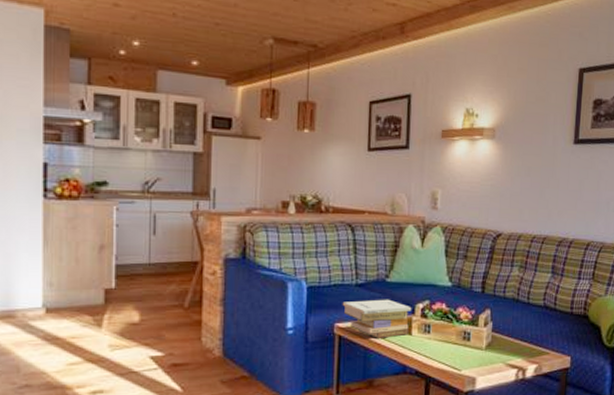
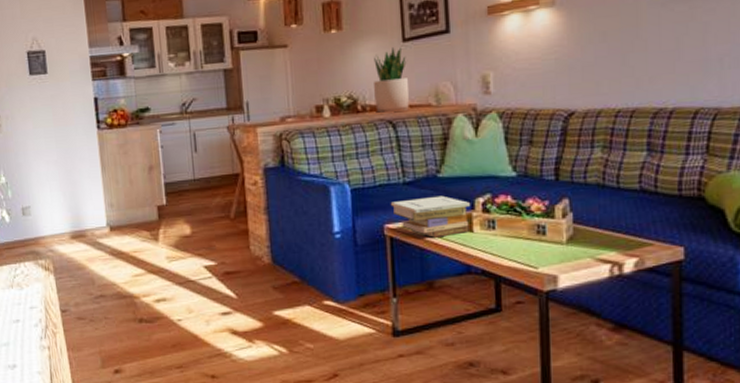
planter: none [338,155,370,217] -> present [374,47,410,114]

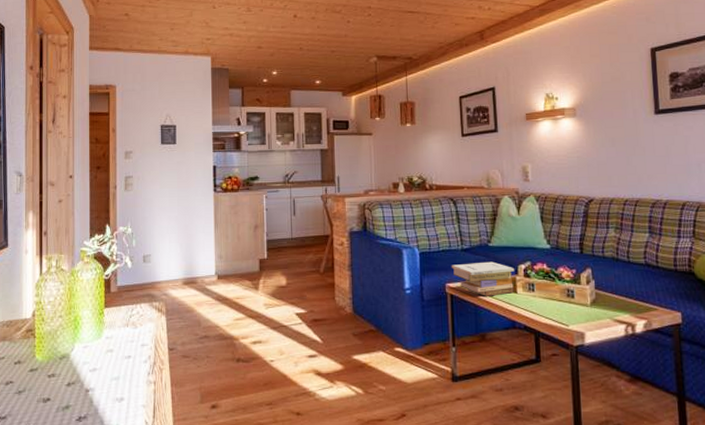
planter: present [374,47,410,114] -> none [439,140,467,192]

